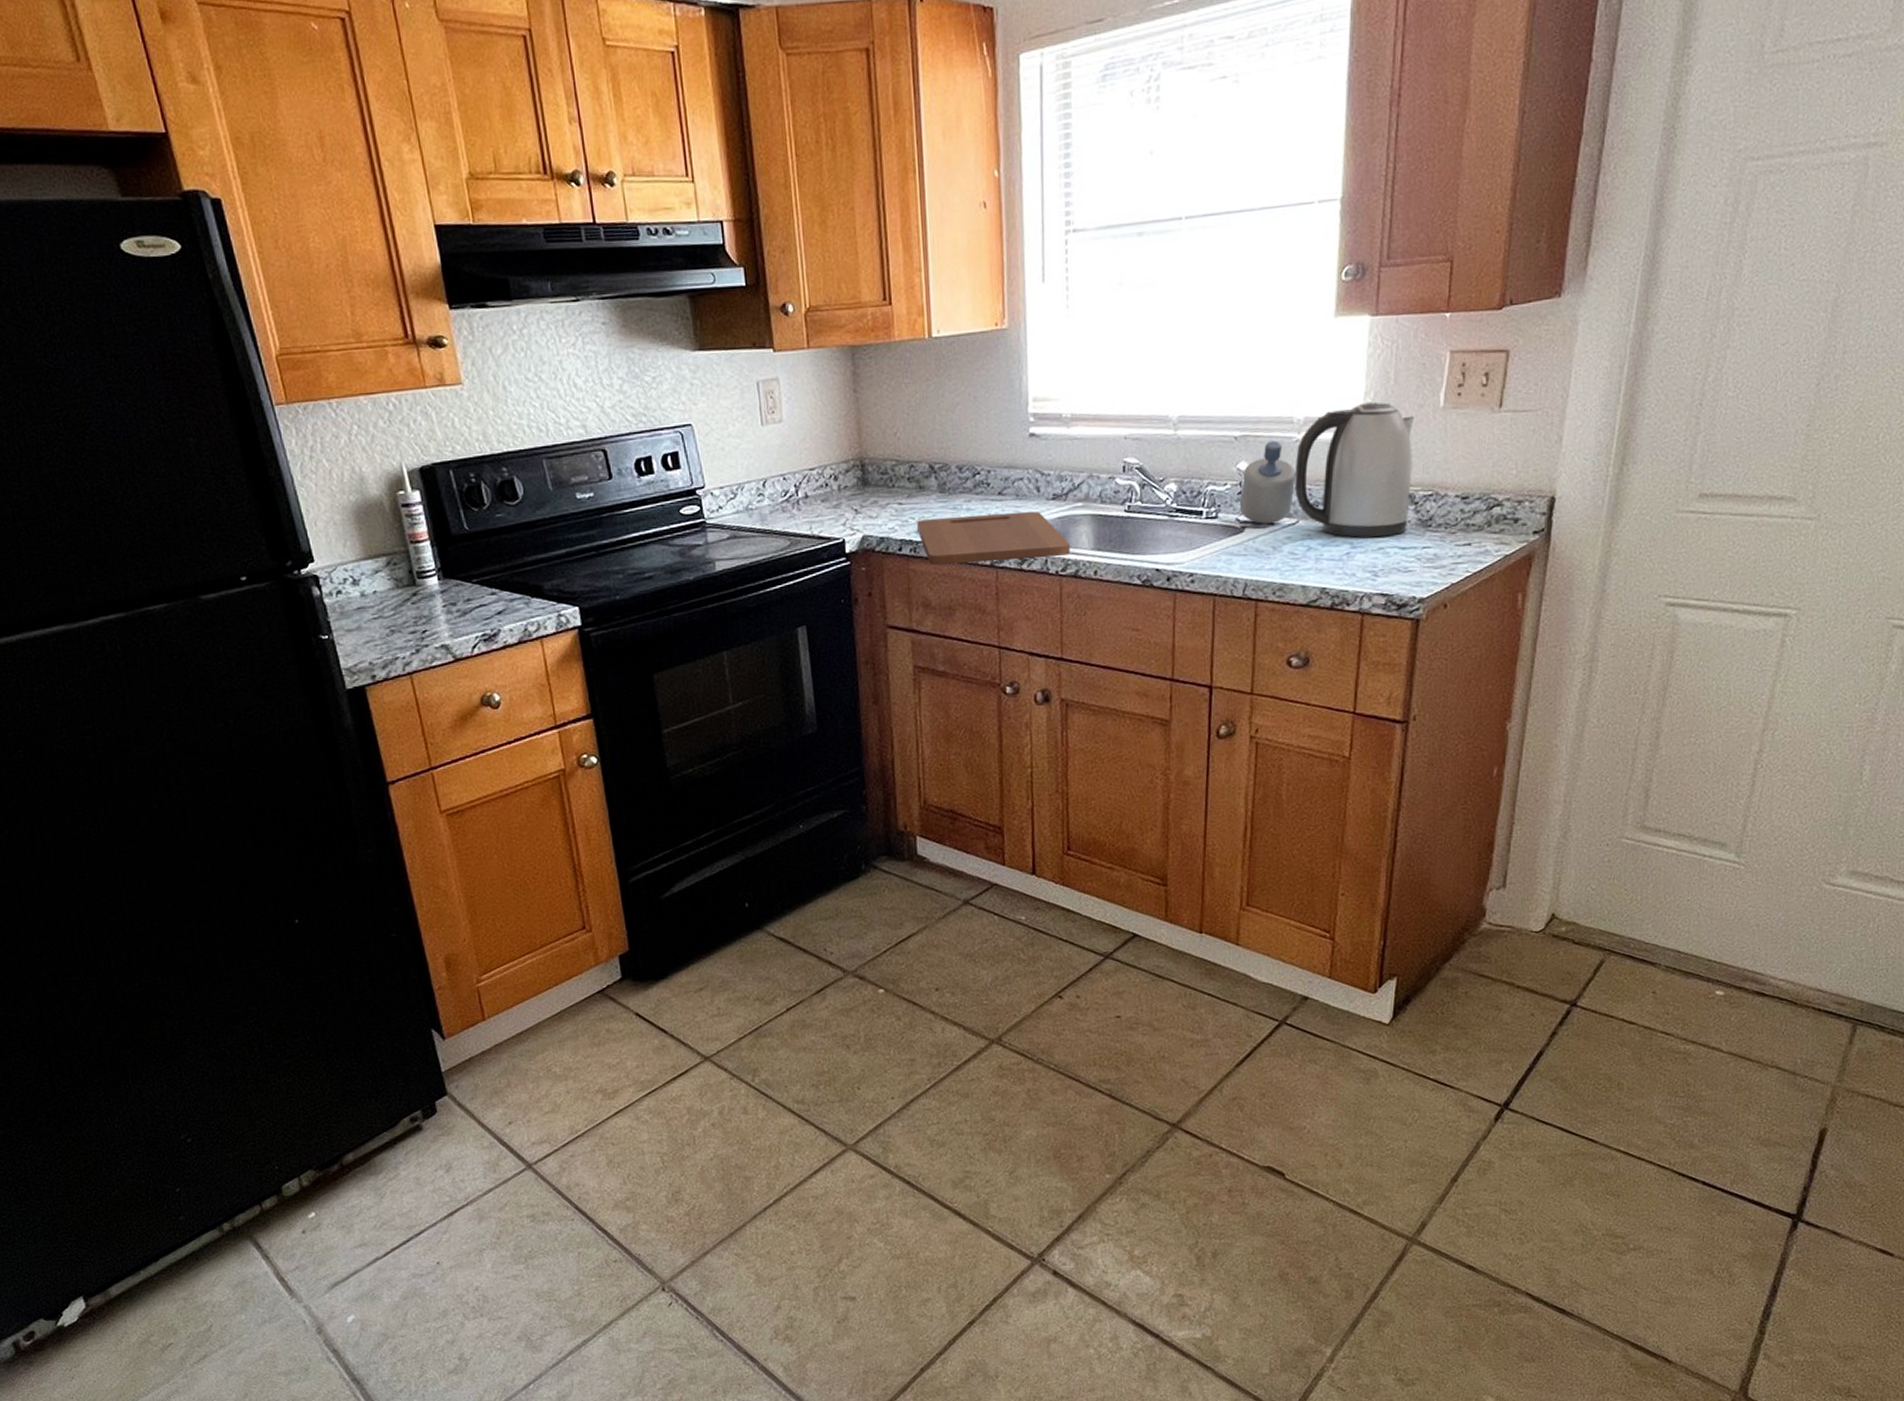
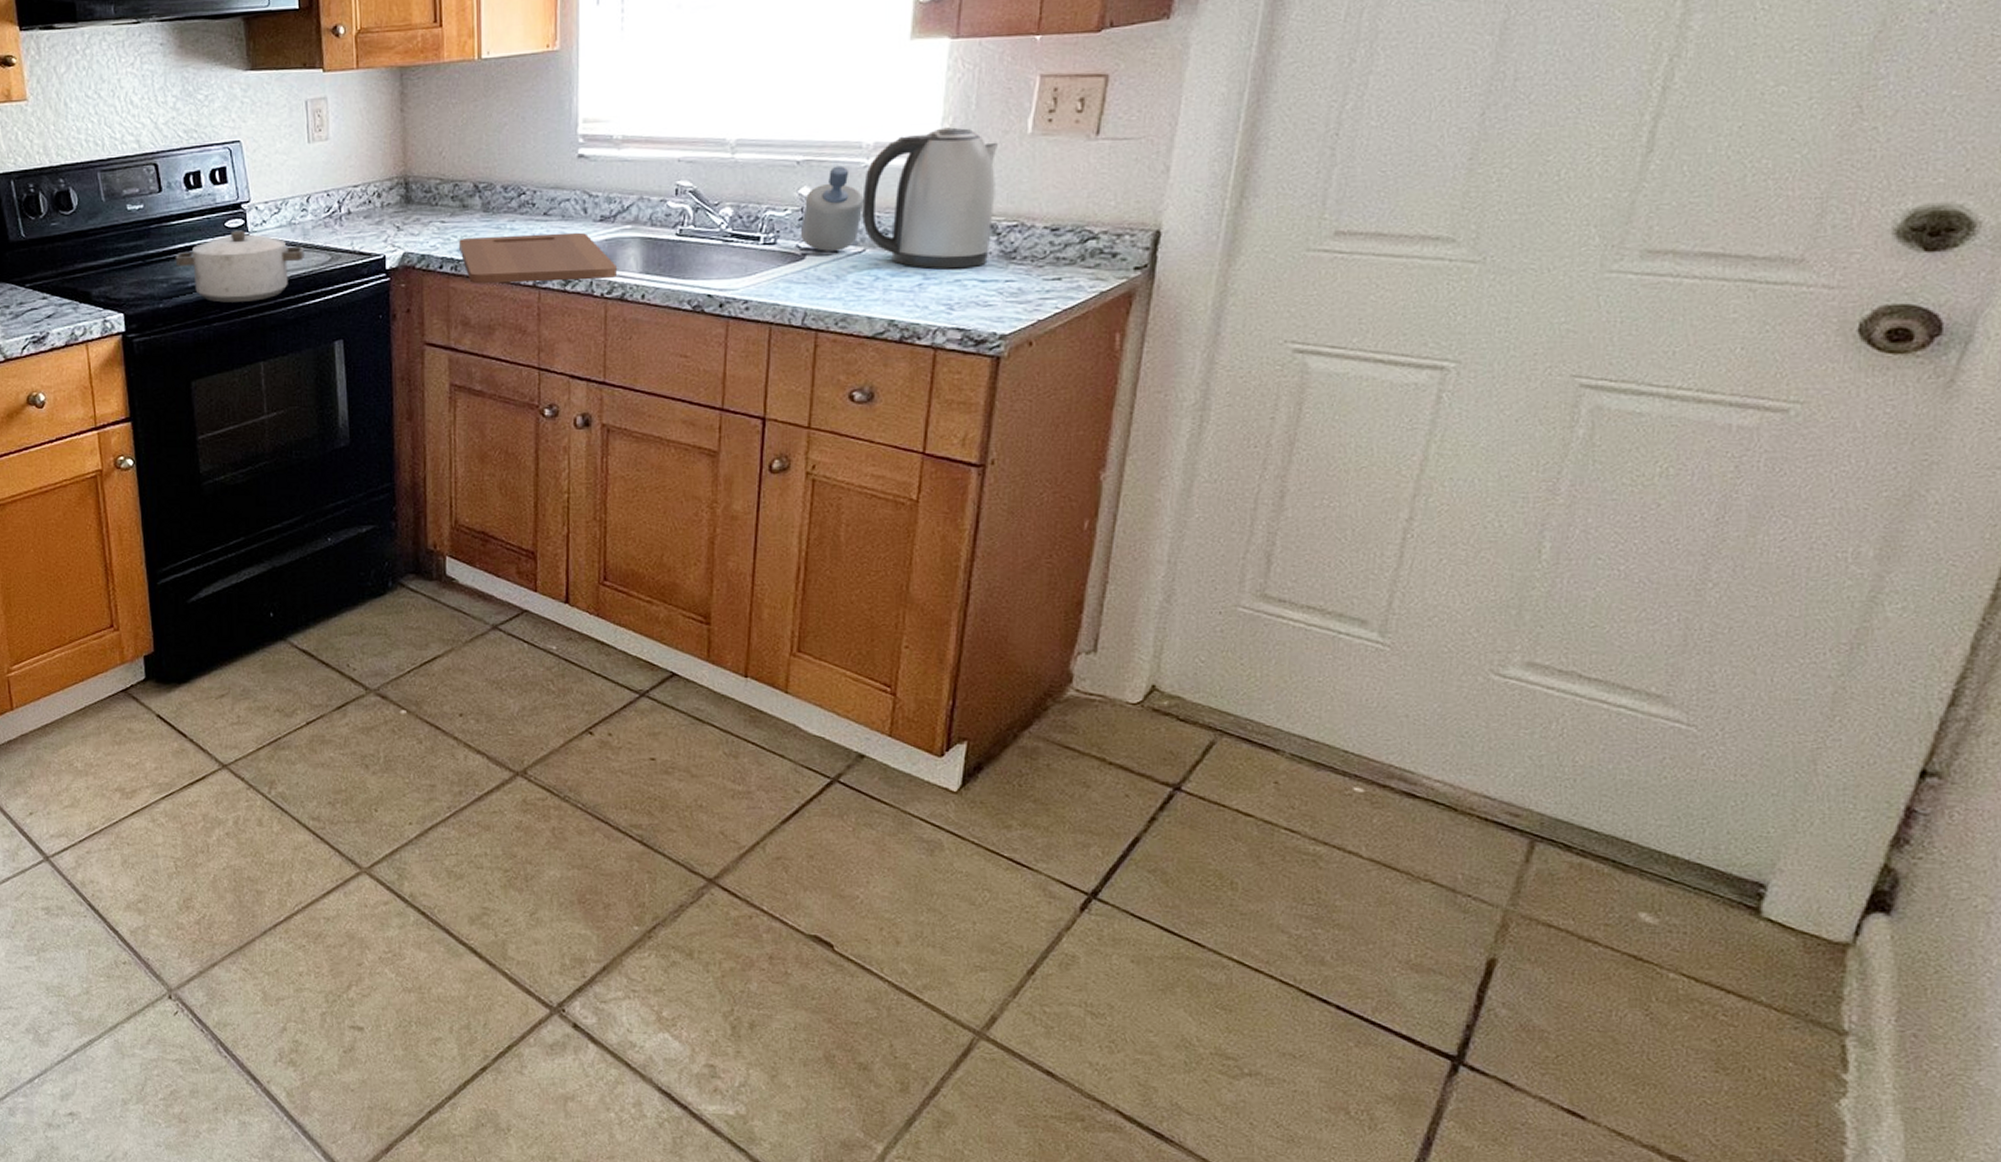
cooking pot: none [629,517,763,592] -> present [175,230,304,303]

